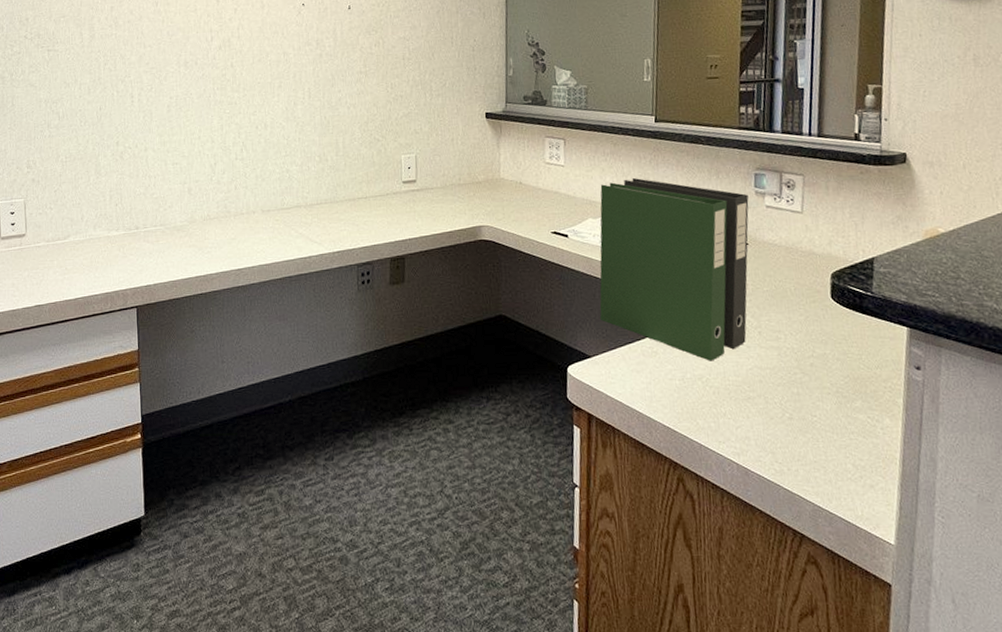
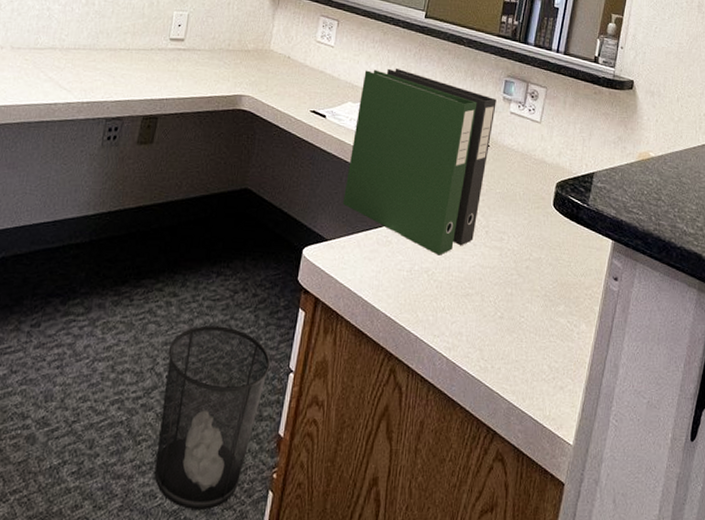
waste bin: none [453,447,554,619] -> present [154,325,271,509]

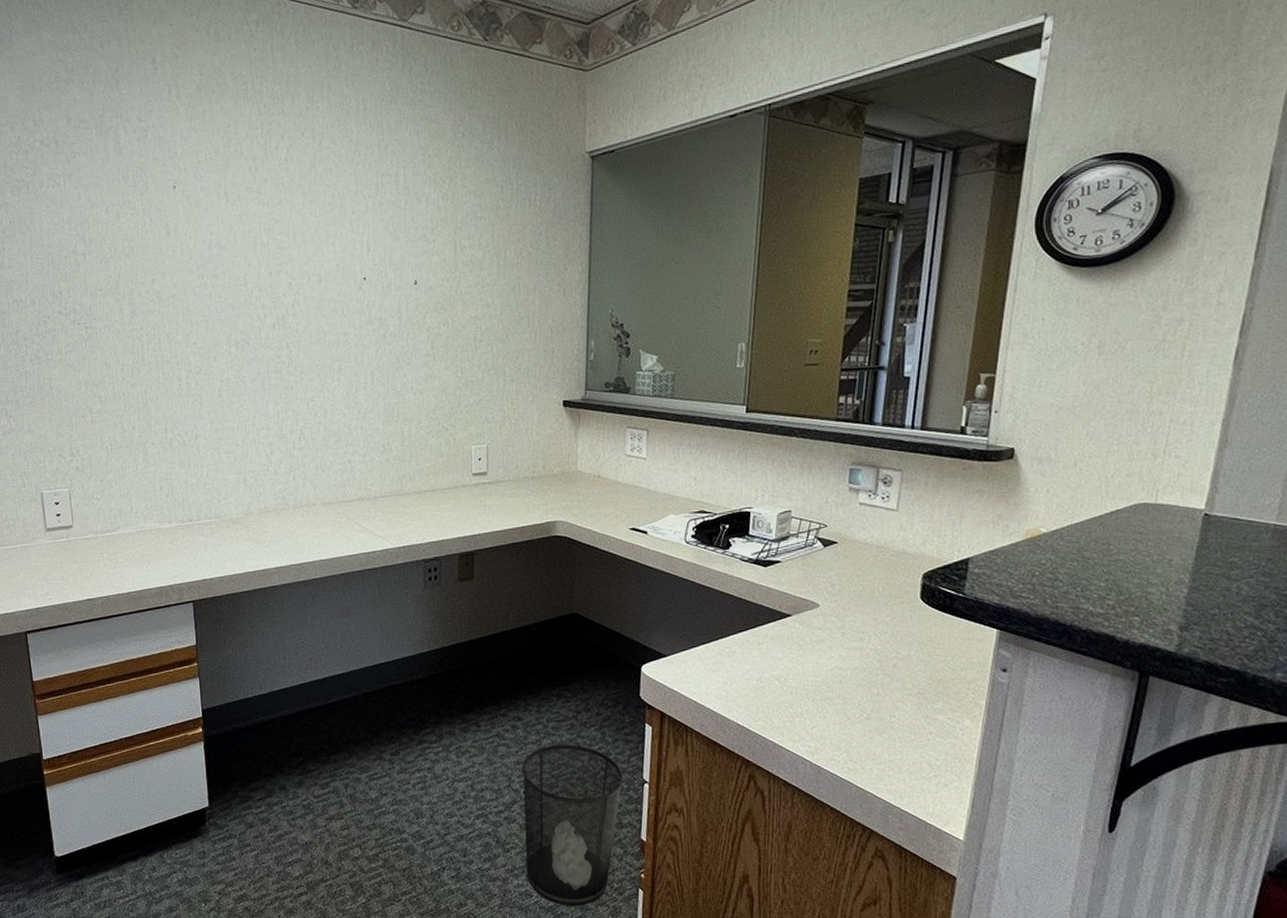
binder: present [342,67,497,256] -> none [677,471,842,662]

